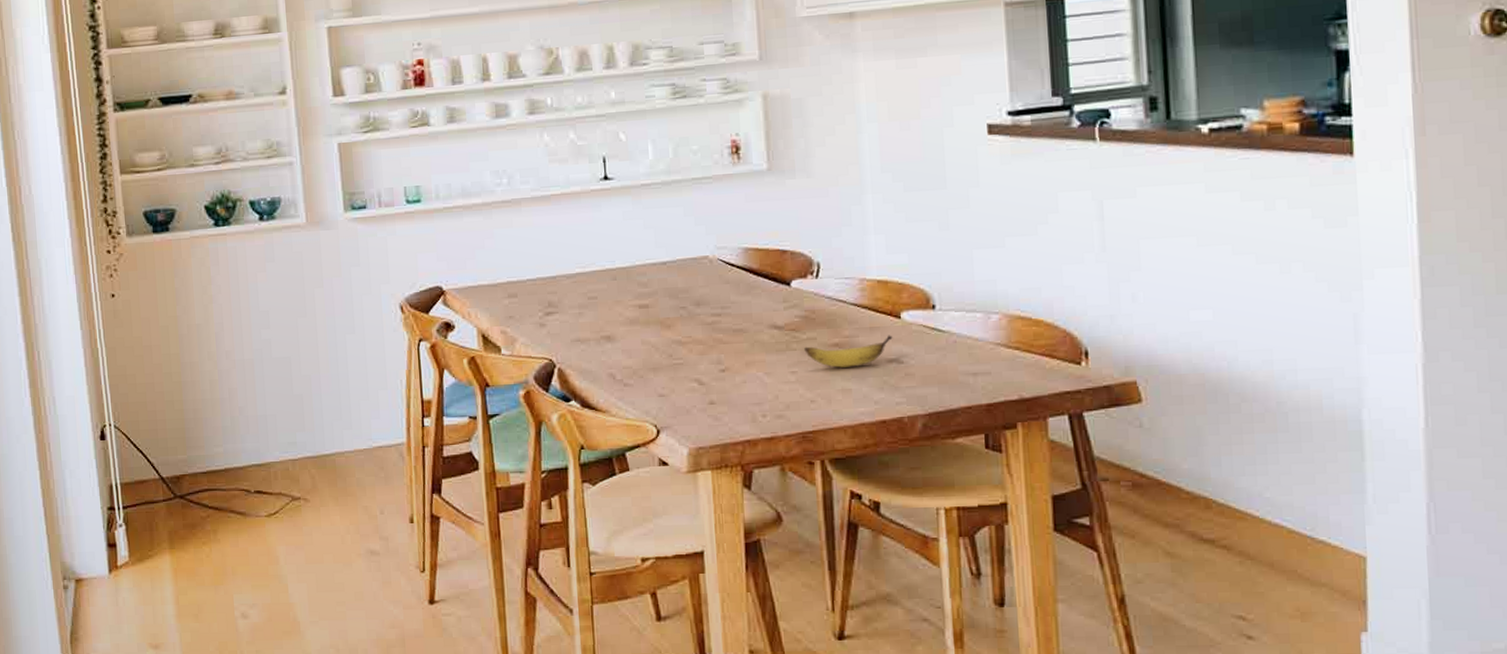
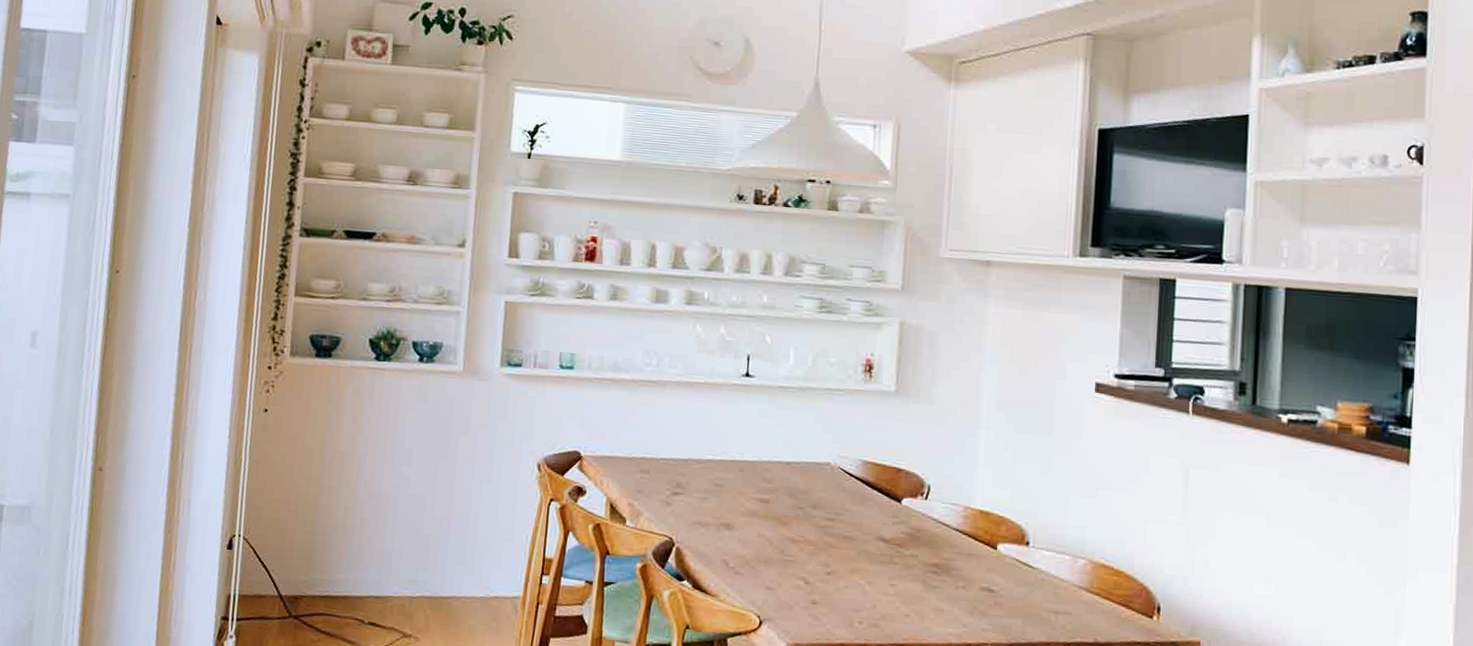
banana: present [804,335,893,368] -> none [906,562,987,588]

